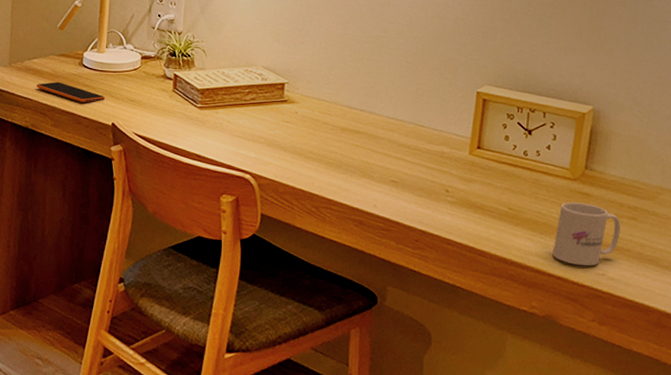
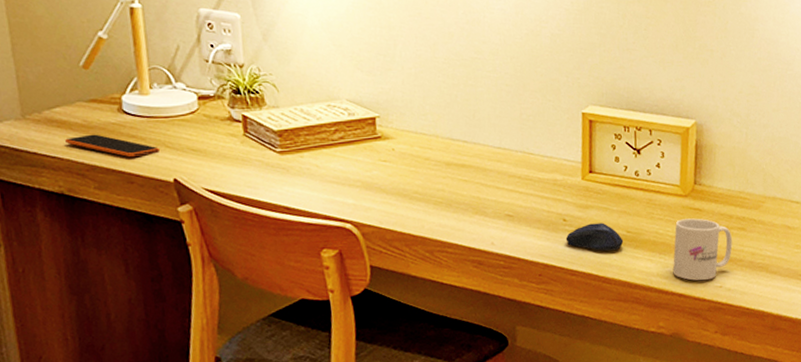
computer mouse: none [446,197,504,226] -> present [565,222,624,251]

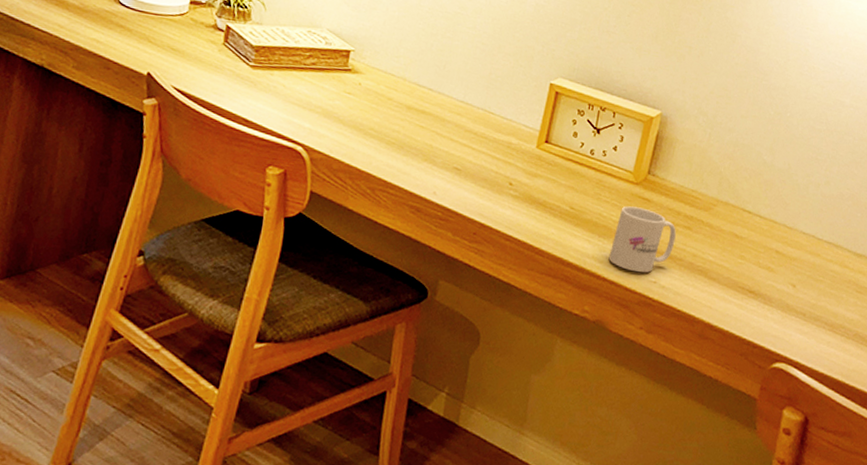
smartphone: present [65,134,159,158] -> none [59,16,142,46]
computer mouse: present [565,222,624,251] -> none [507,192,566,224]

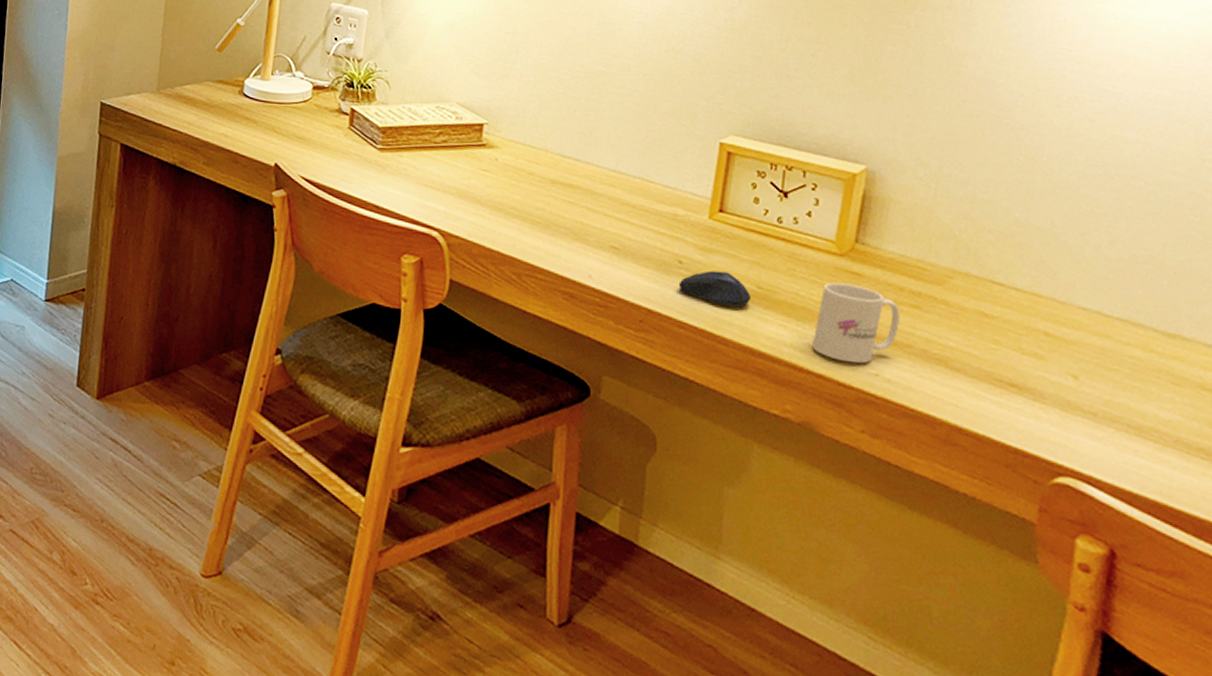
computer mouse: none [507,192,566,224] -> present [678,270,752,308]

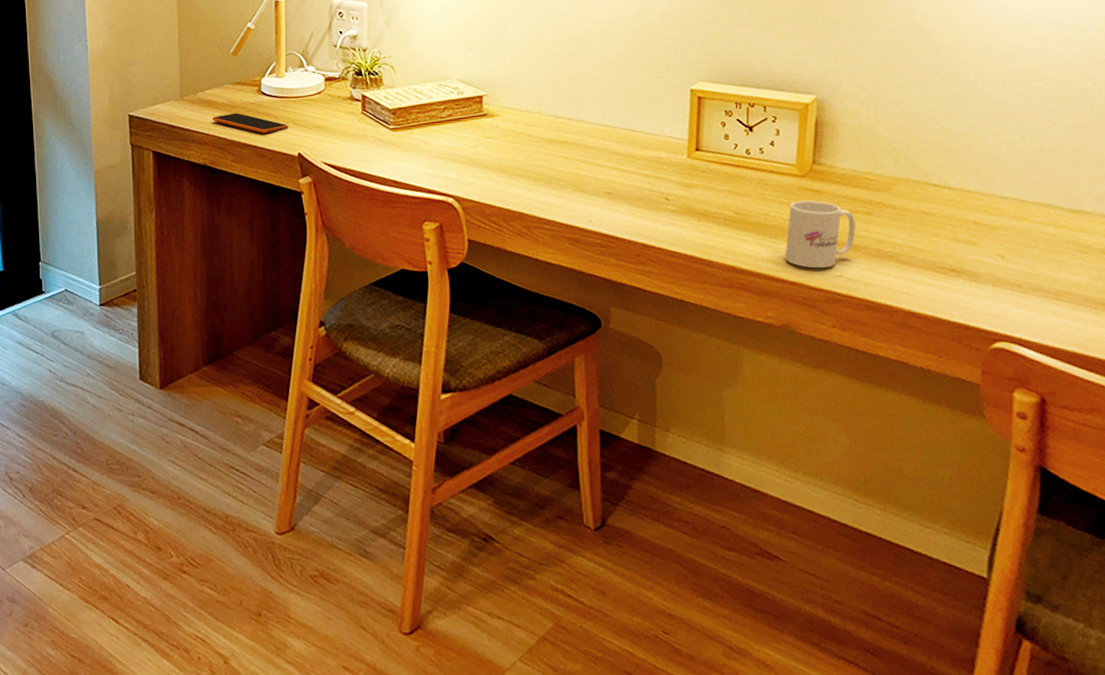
smartphone: none [188,112,268,139] -> present [212,112,288,134]
computer mouse: present [678,270,752,308] -> none [667,203,731,233]

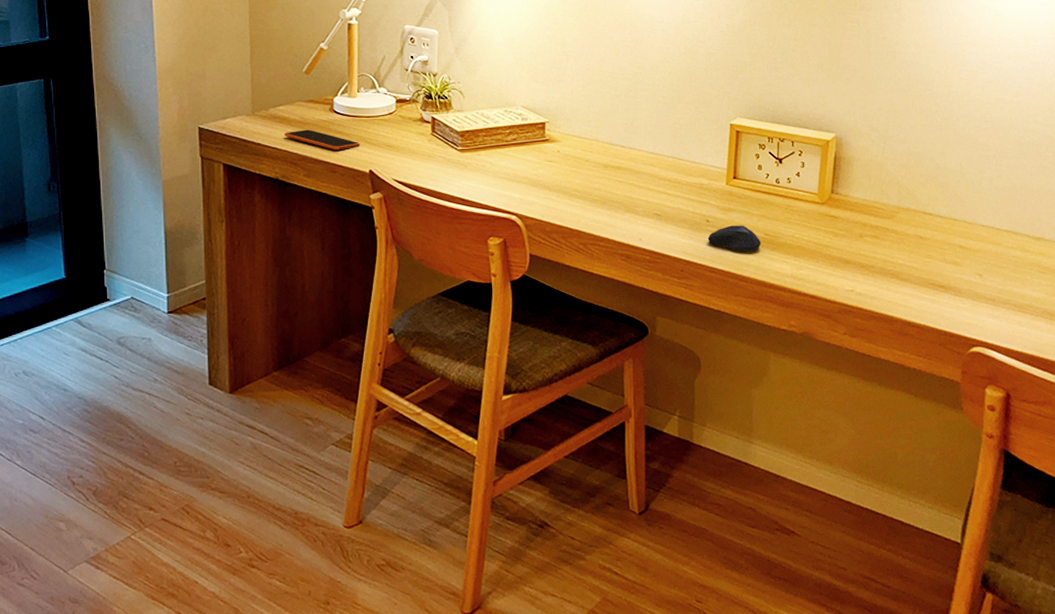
computer mouse: none [667,203,731,233] -> present [707,225,762,252]
mug: present [785,200,856,269] -> none [806,225,865,284]

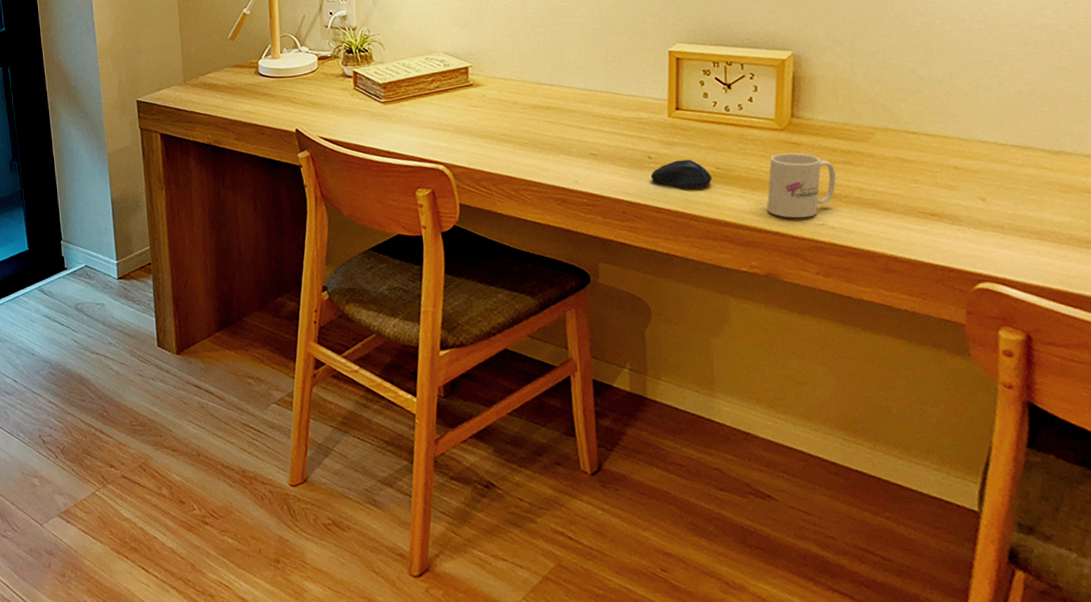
smartphone: present [284,129,360,151] -> none [214,93,285,113]
mug: none [806,225,865,284] -> present [767,152,836,219]

